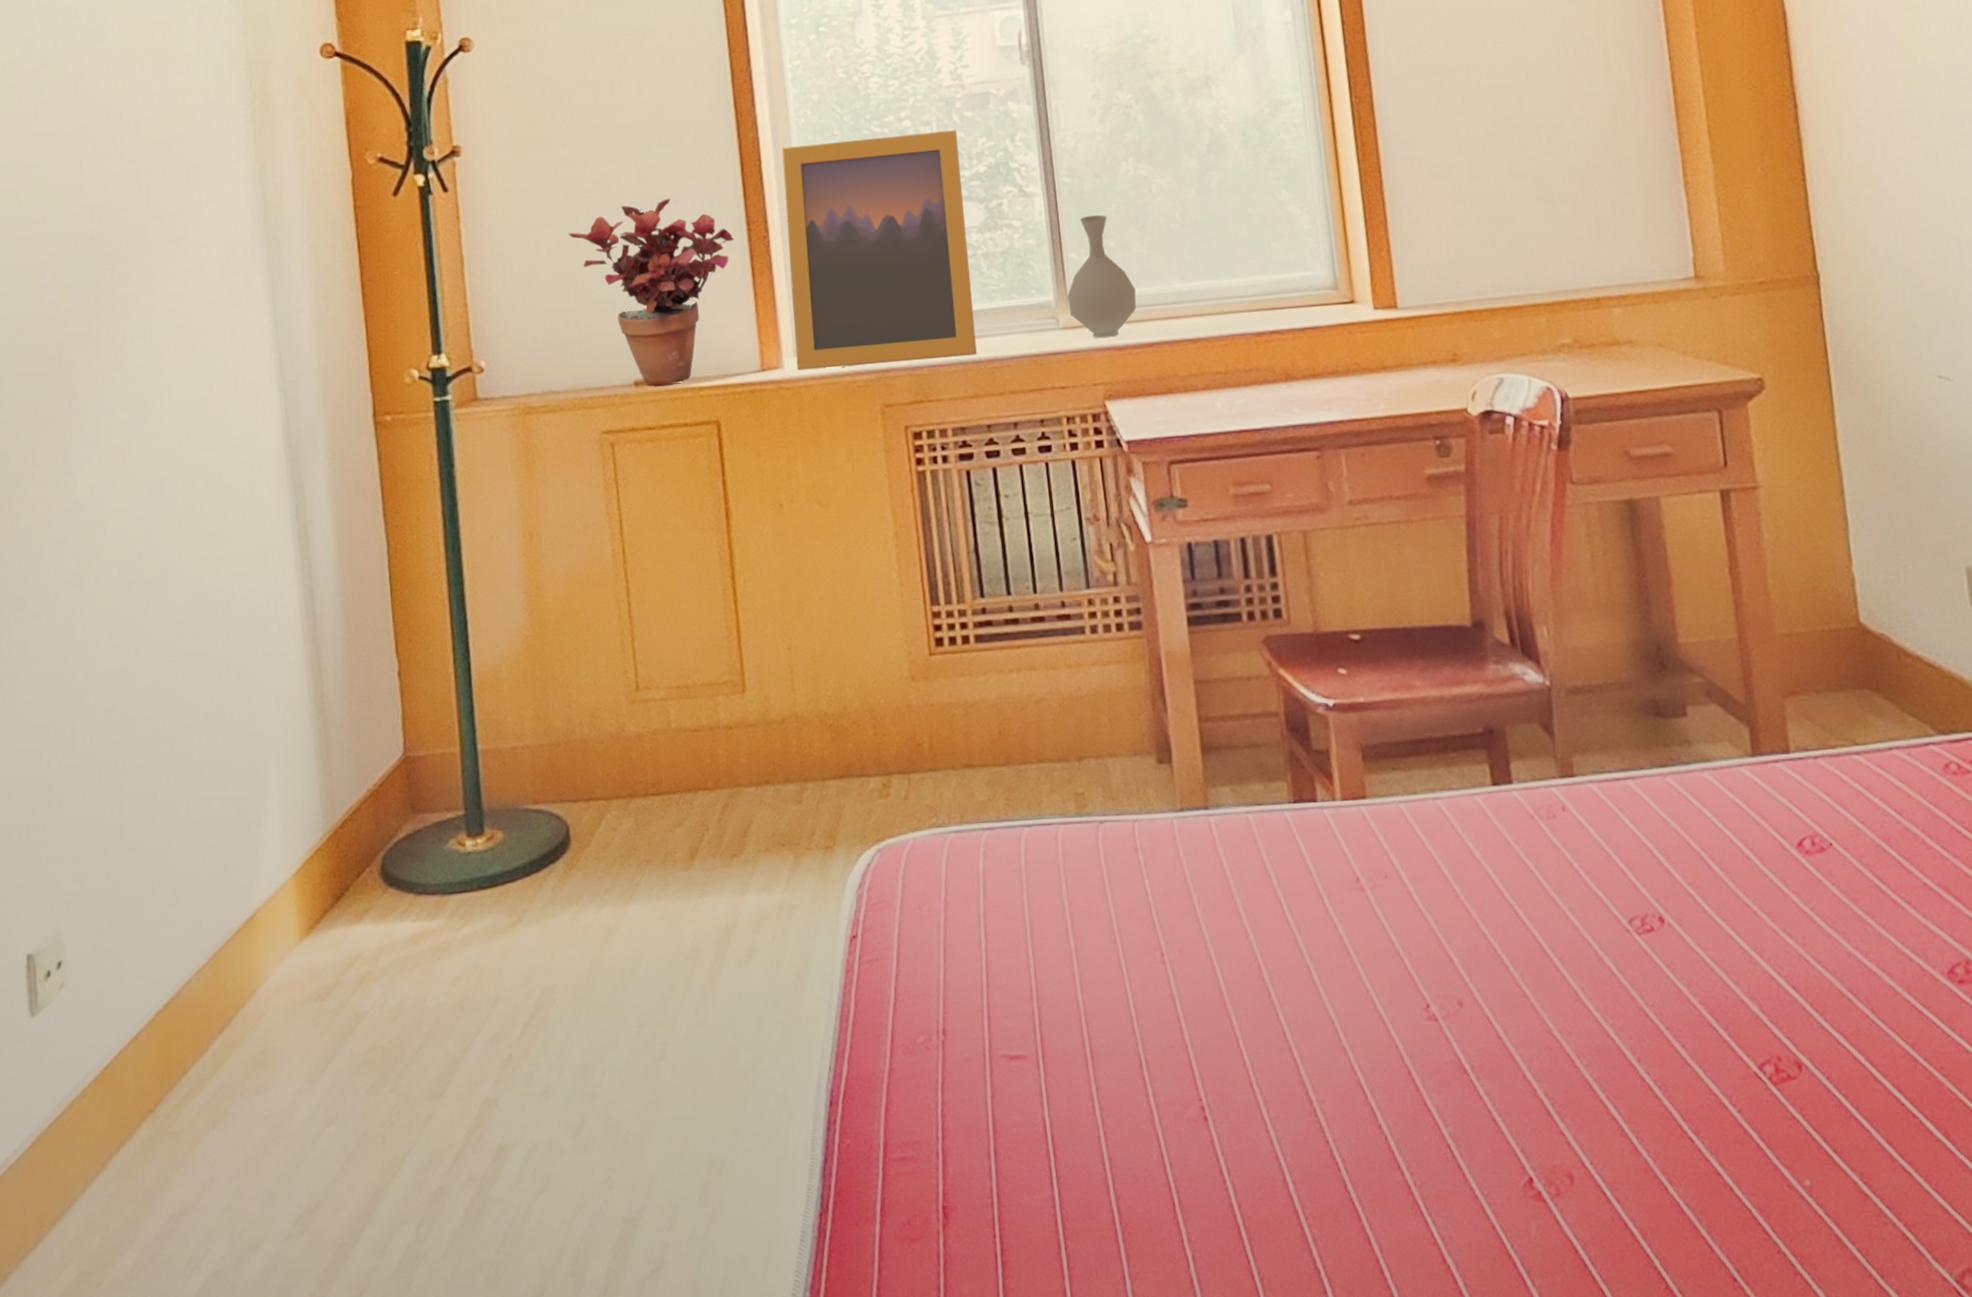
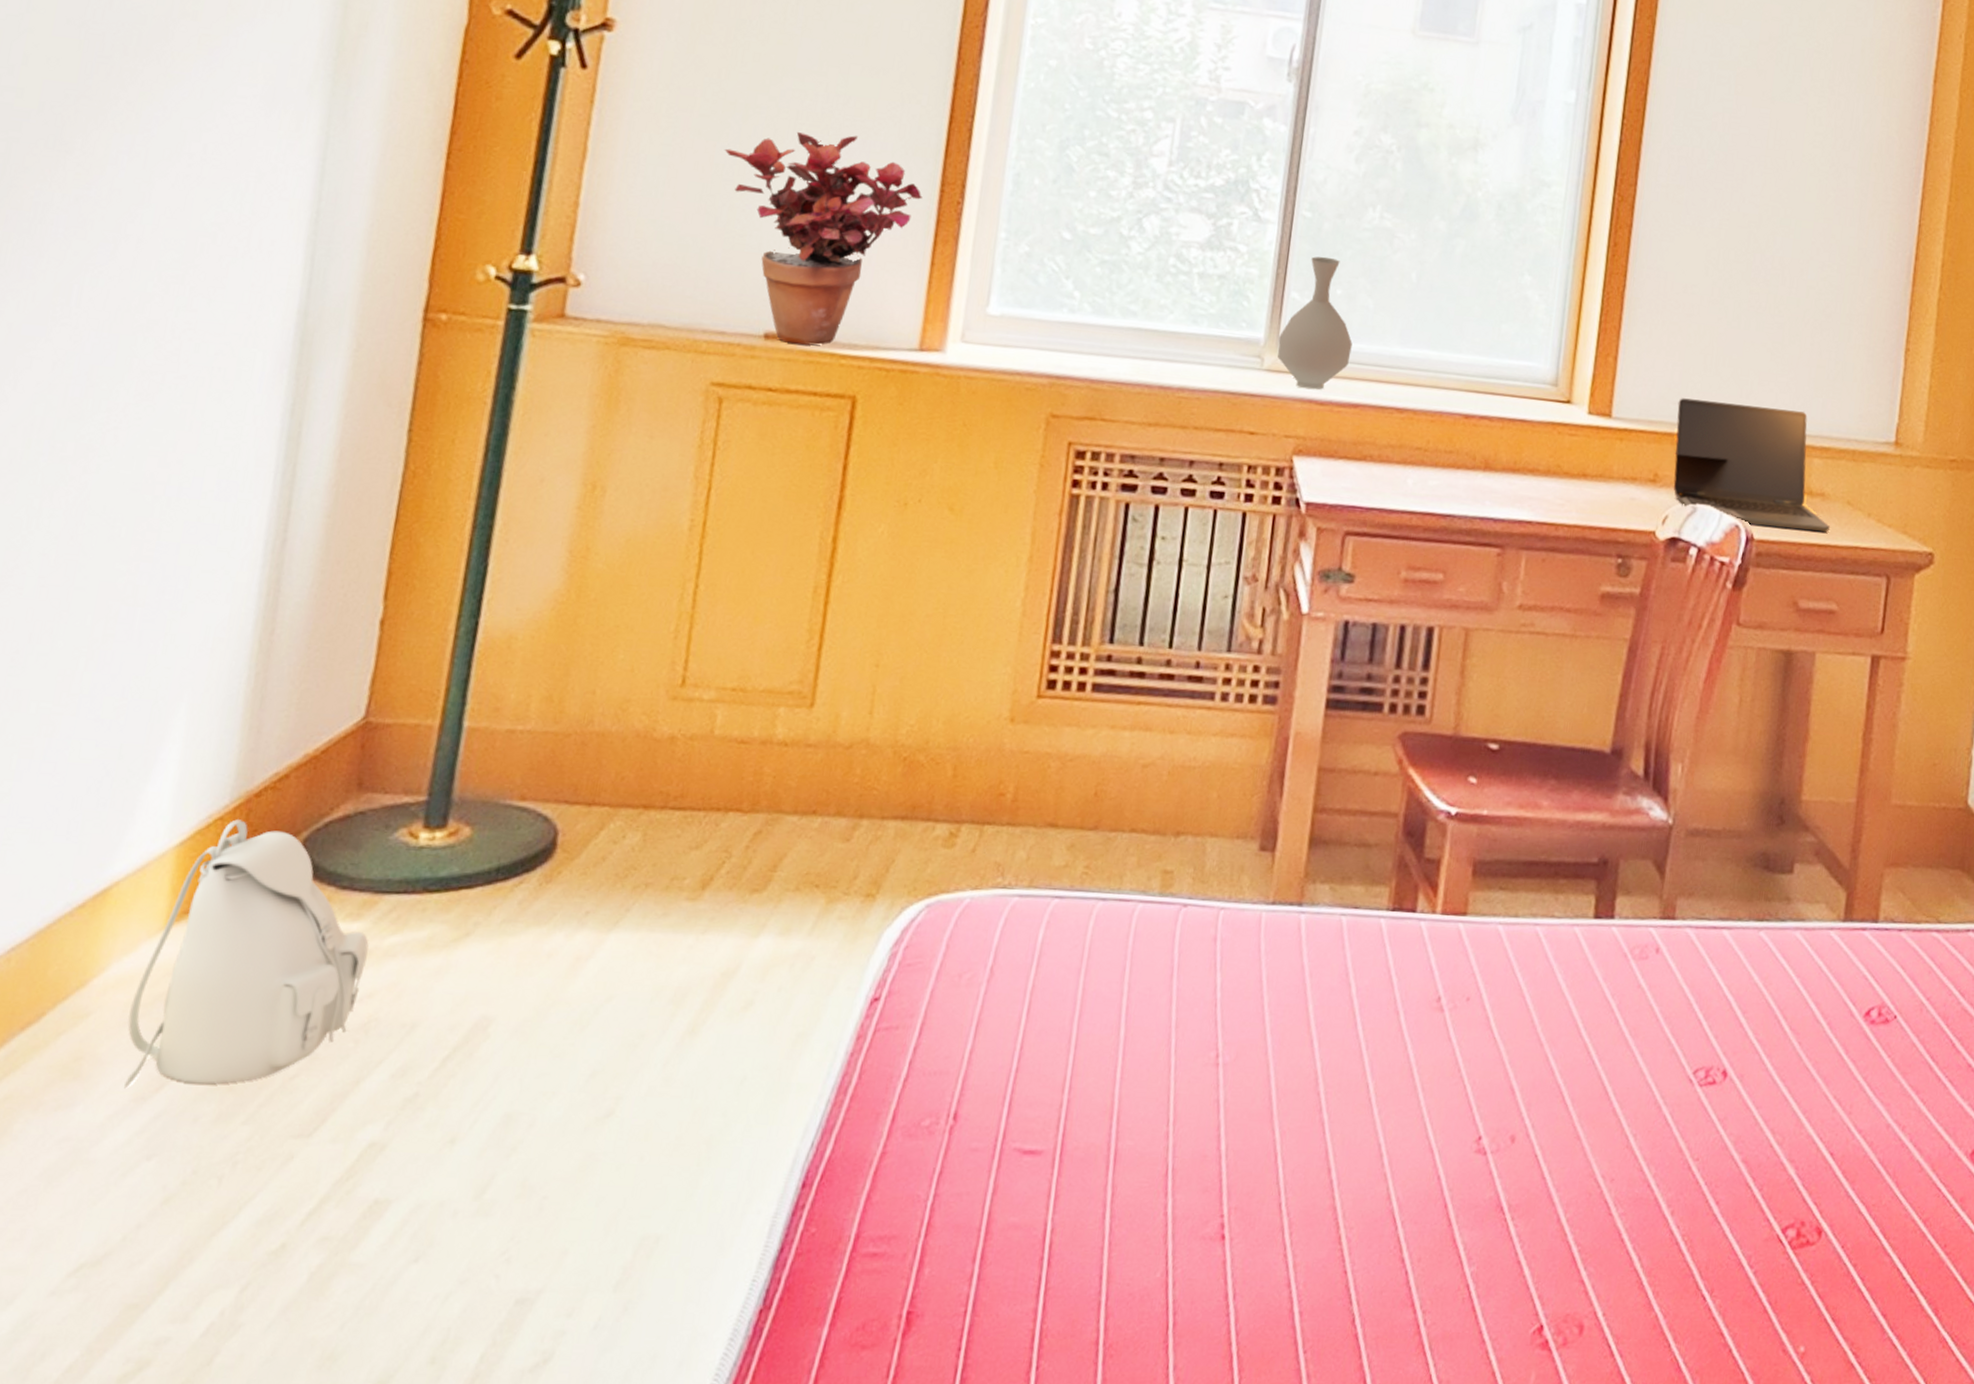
backpack: none [289,848,450,1072] -> present [124,819,369,1089]
picture frame: present [781,130,977,371] -> none [961,109,1202,380]
laptop: none [1460,265,1646,384] -> present [1673,398,1831,532]

